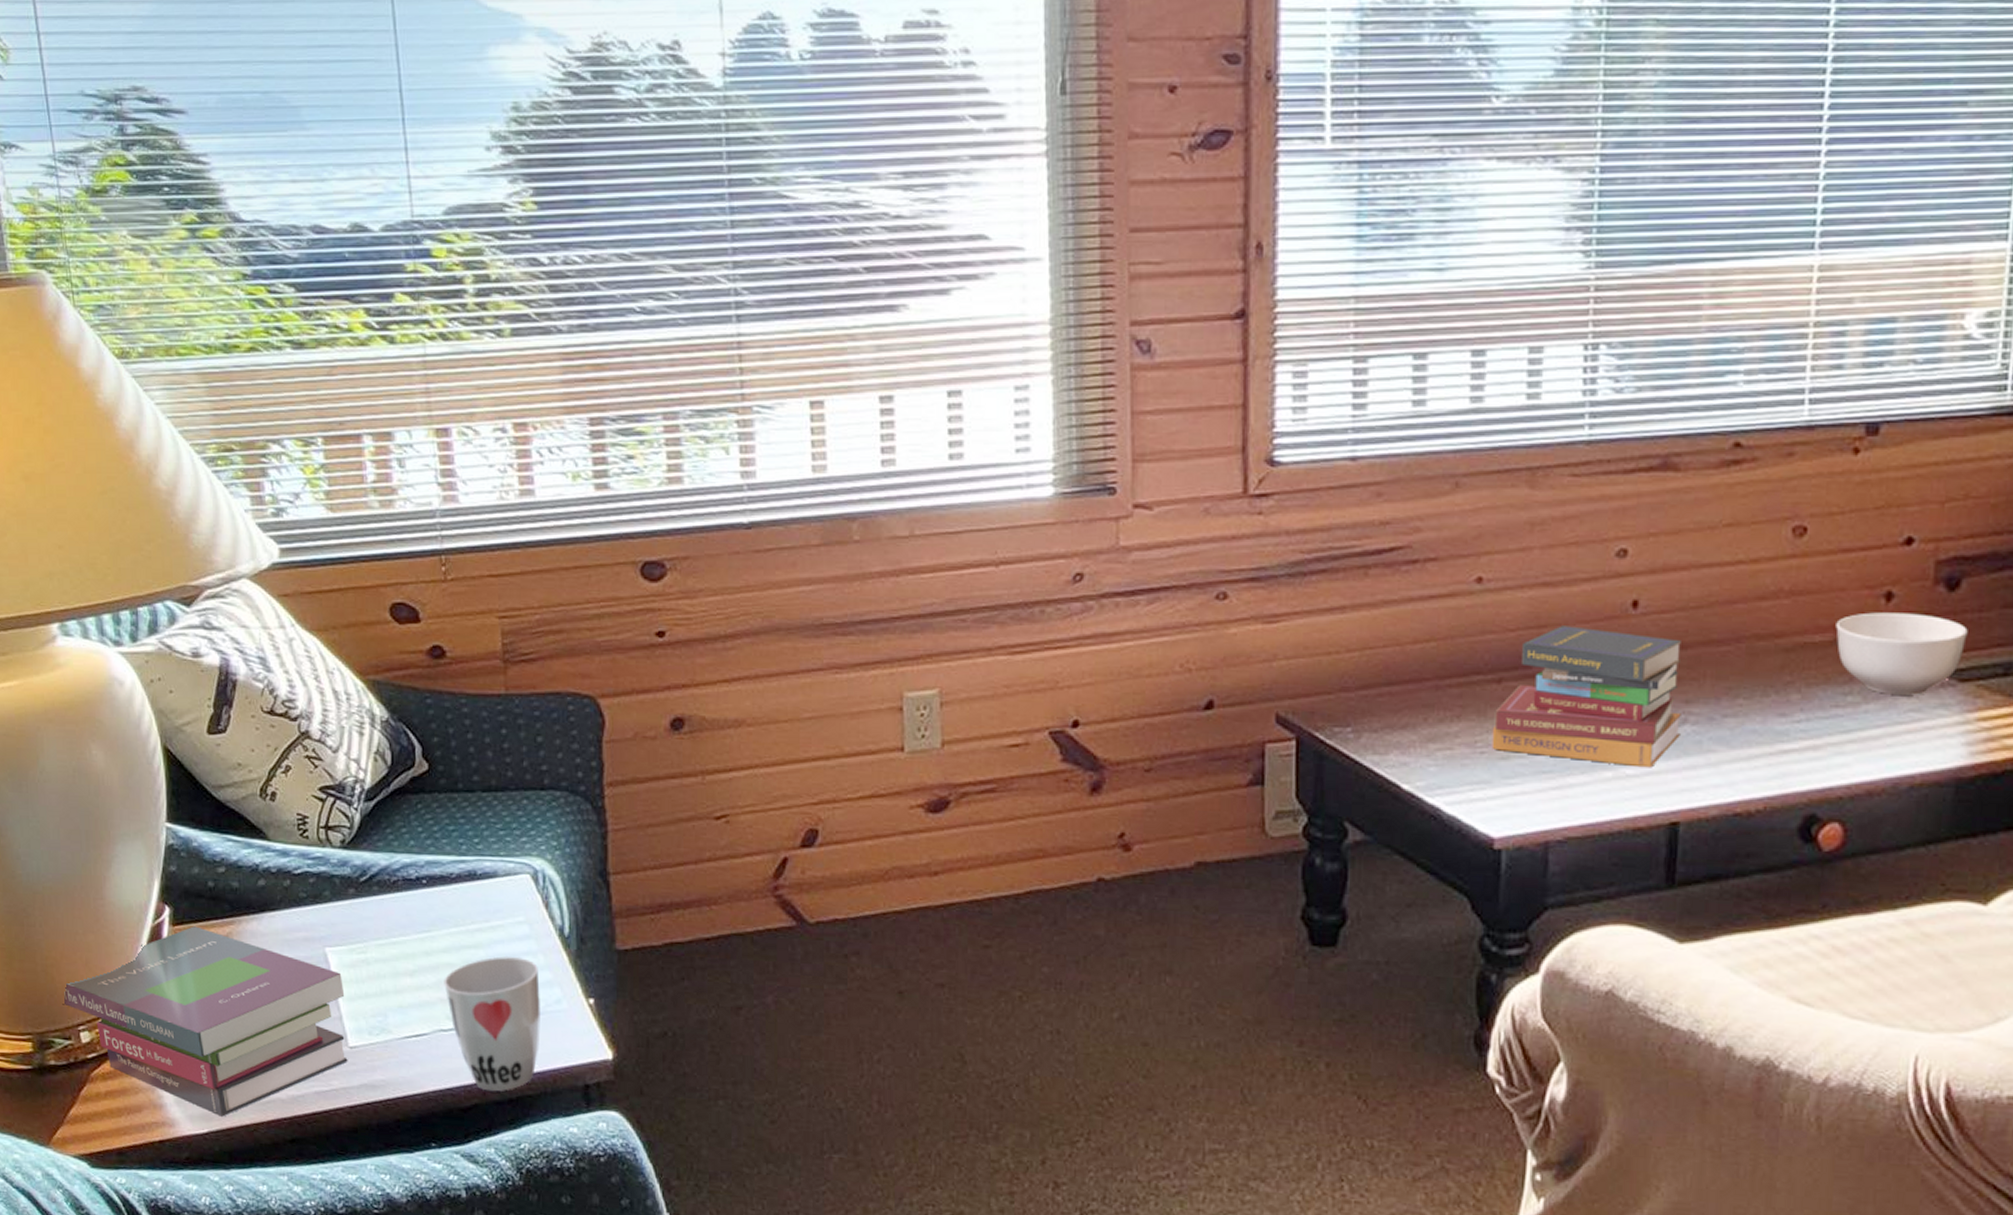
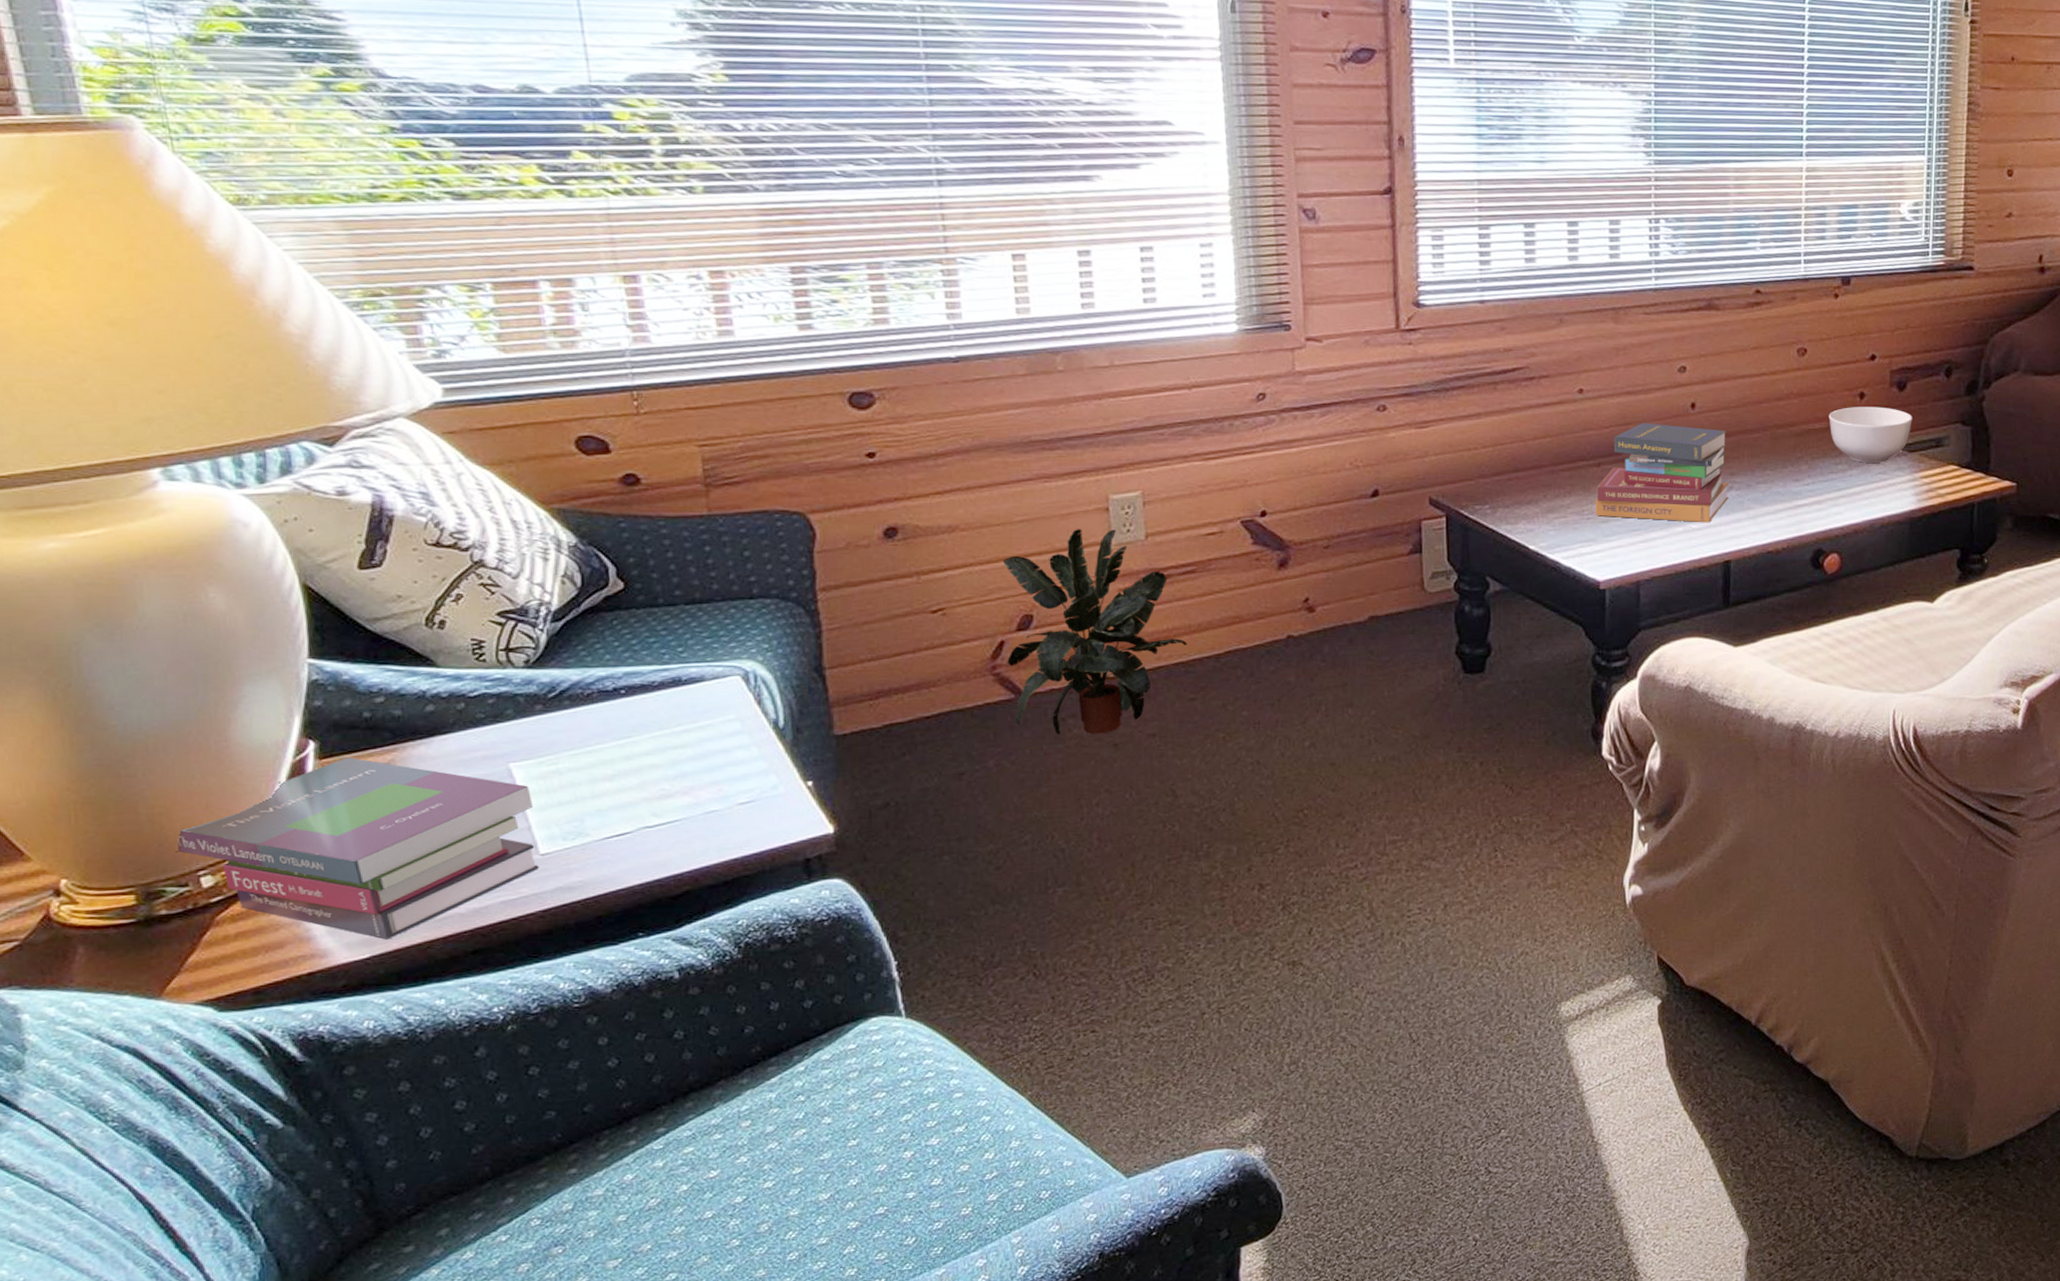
cup: present [444,956,541,1092] -> none [648,752,756,877]
potted plant: none [789,731,984,978] -> present [1003,529,1188,734]

